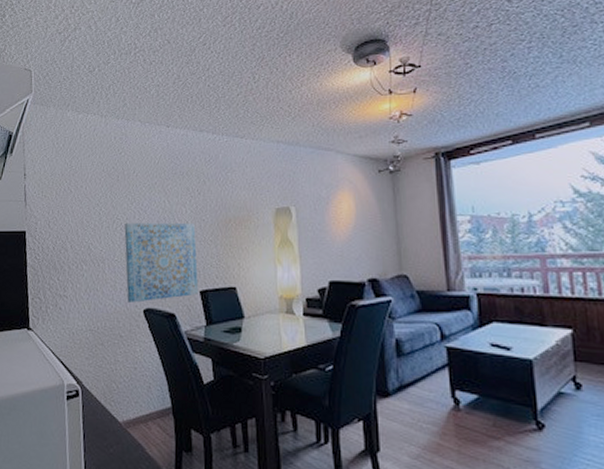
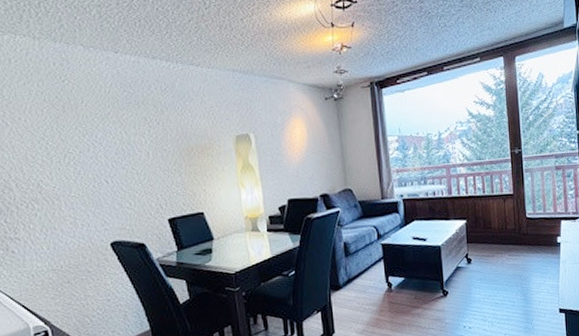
wall art: present [124,222,199,303] -> none [78,153,167,237]

